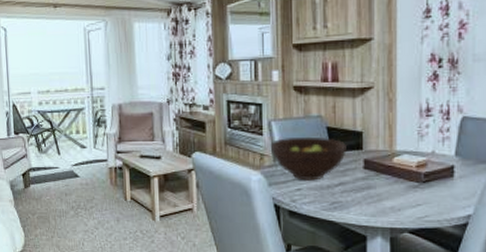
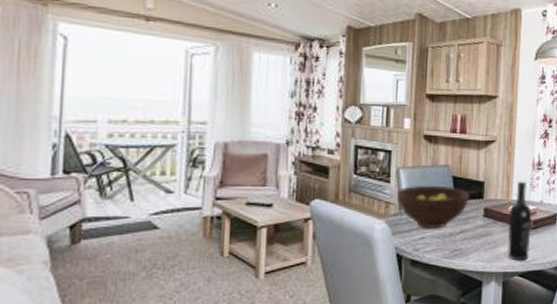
wine bottle: none [393,130,422,217] -> present [508,181,532,261]

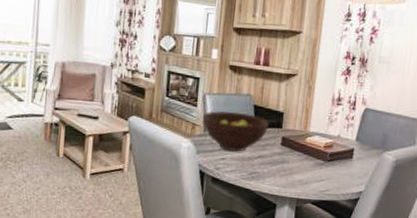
wine bottle: present [508,181,532,261] -> none [302,114,329,190]

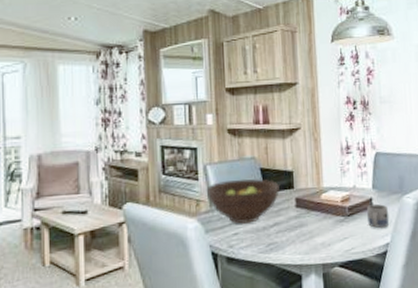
mug: none [345,155,368,178] -> present [366,204,390,229]

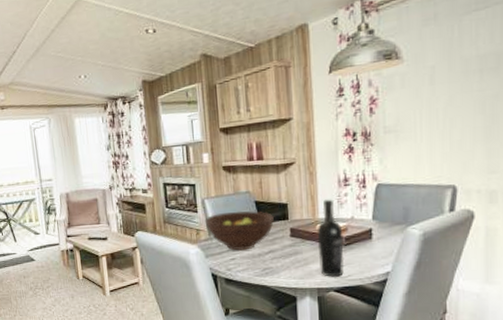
wine bottle: none [321,167,348,251] -> present [316,199,344,277]
mug: present [366,204,390,229] -> none [365,235,391,258]

